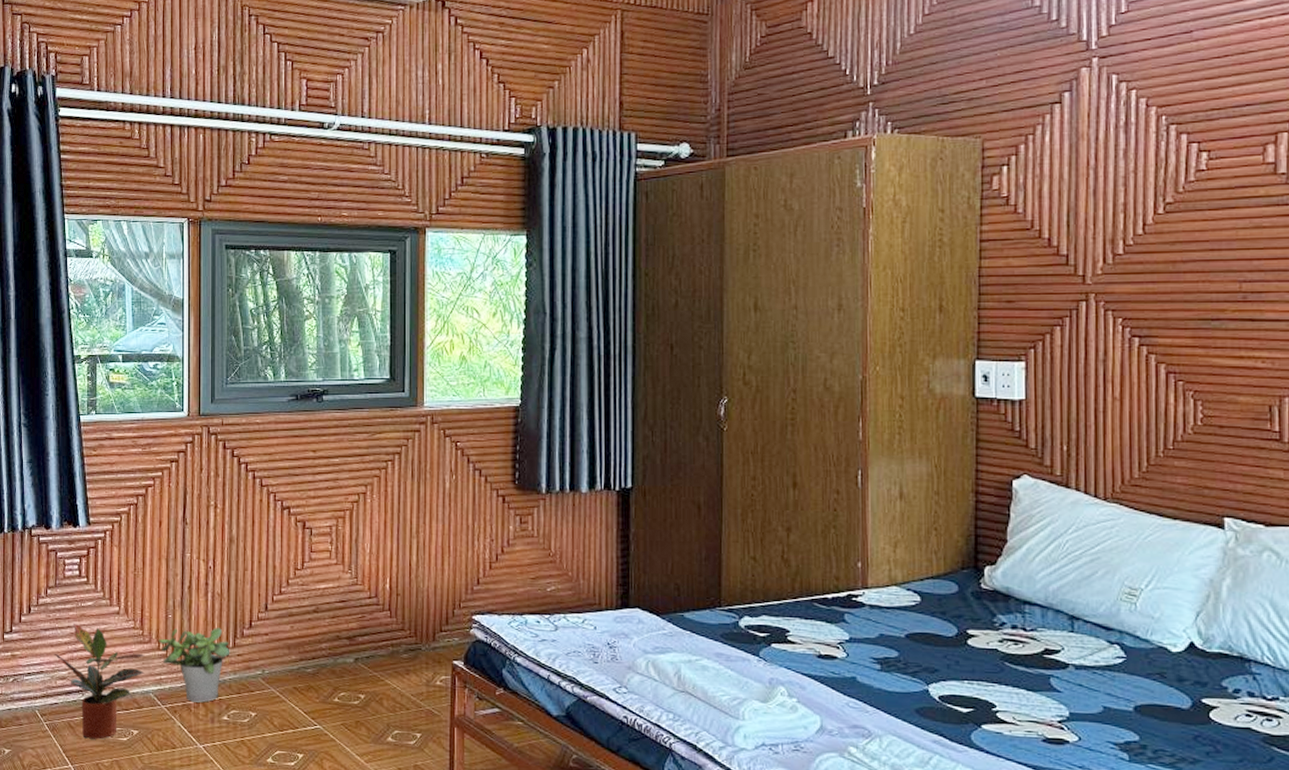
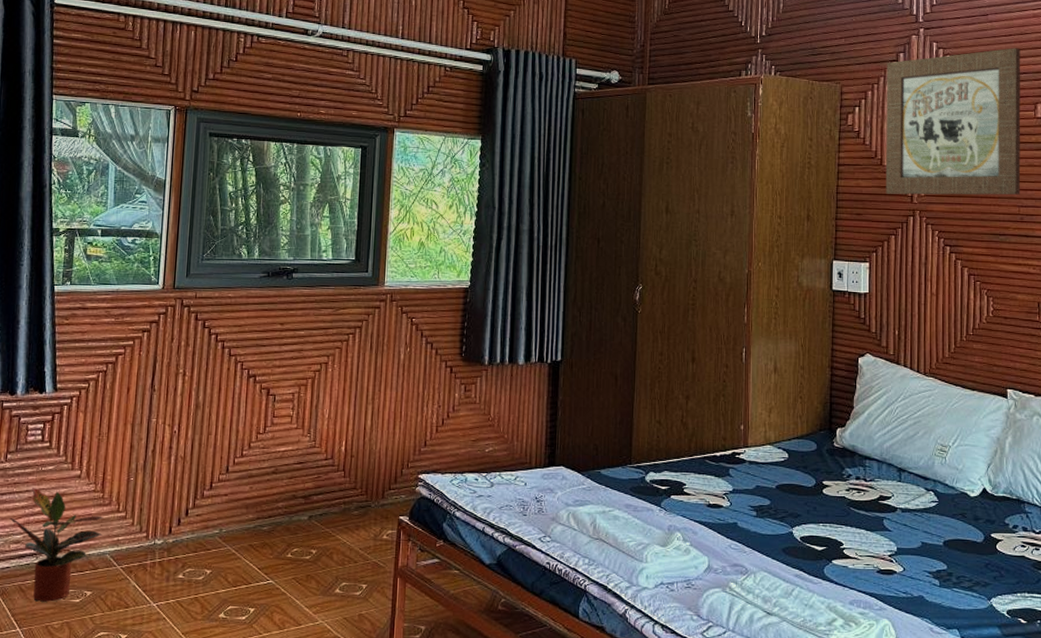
potted plant: present [158,628,230,703] -> none [118,489,190,562]
wall art: none [1045,72,1243,274] -> present [885,48,1021,195]

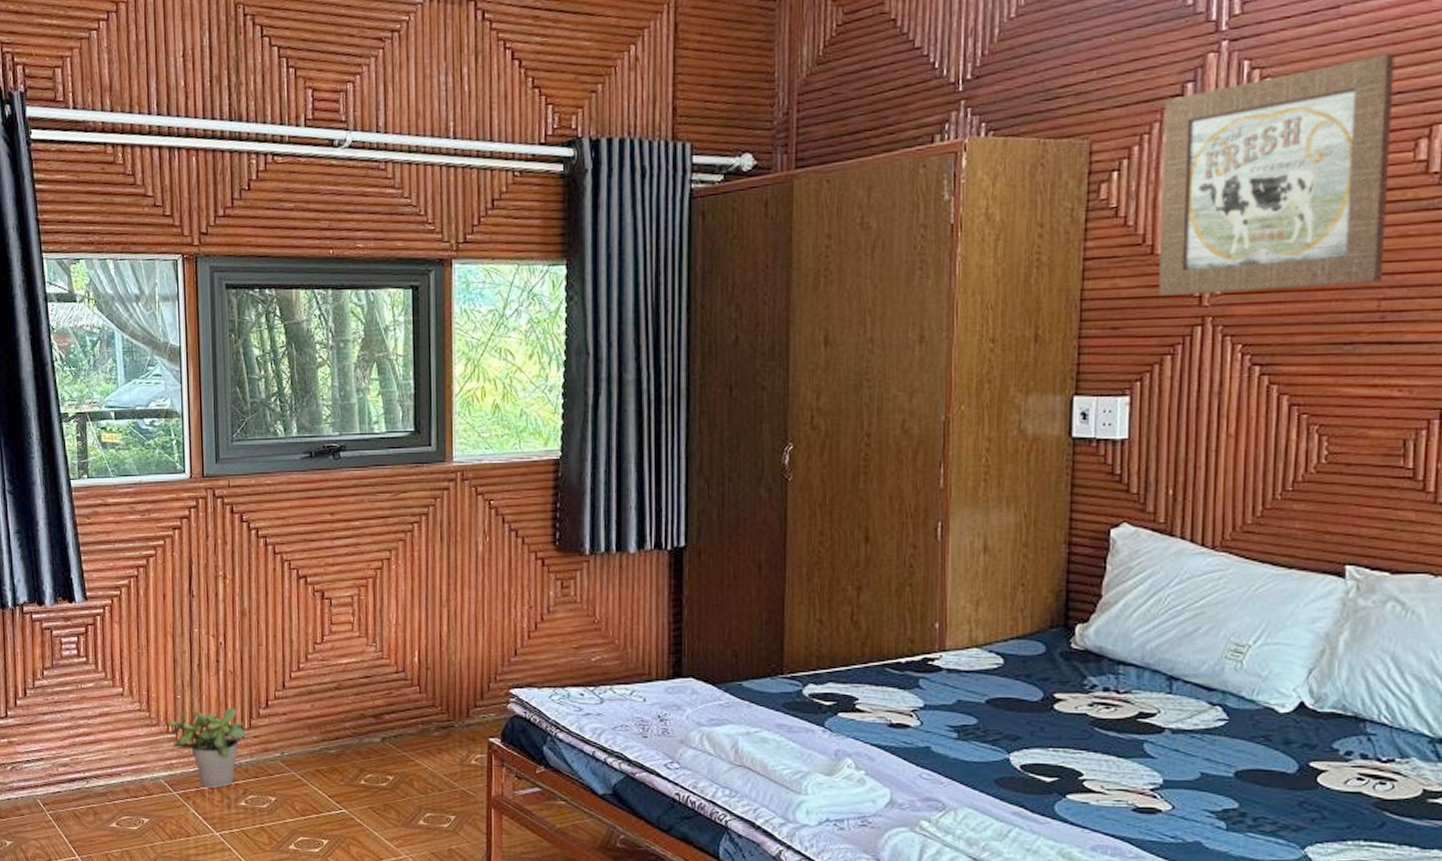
potted plant: present [9,487,104,602] -> none [54,706,154,829]
potted plant: none [118,489,190,562] -> present [167,708,246,788]

